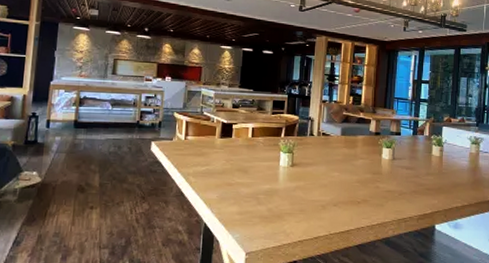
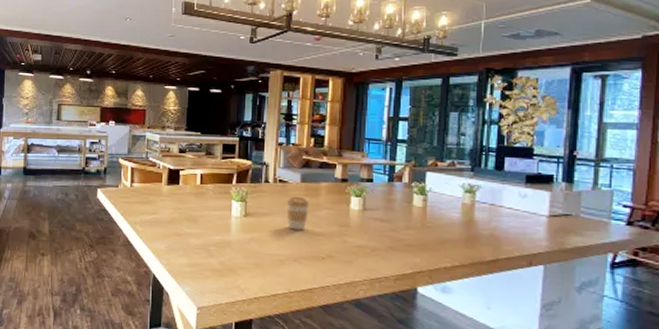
coffee cup: none [328,148,349,178] -> present [286,196,310,231]

